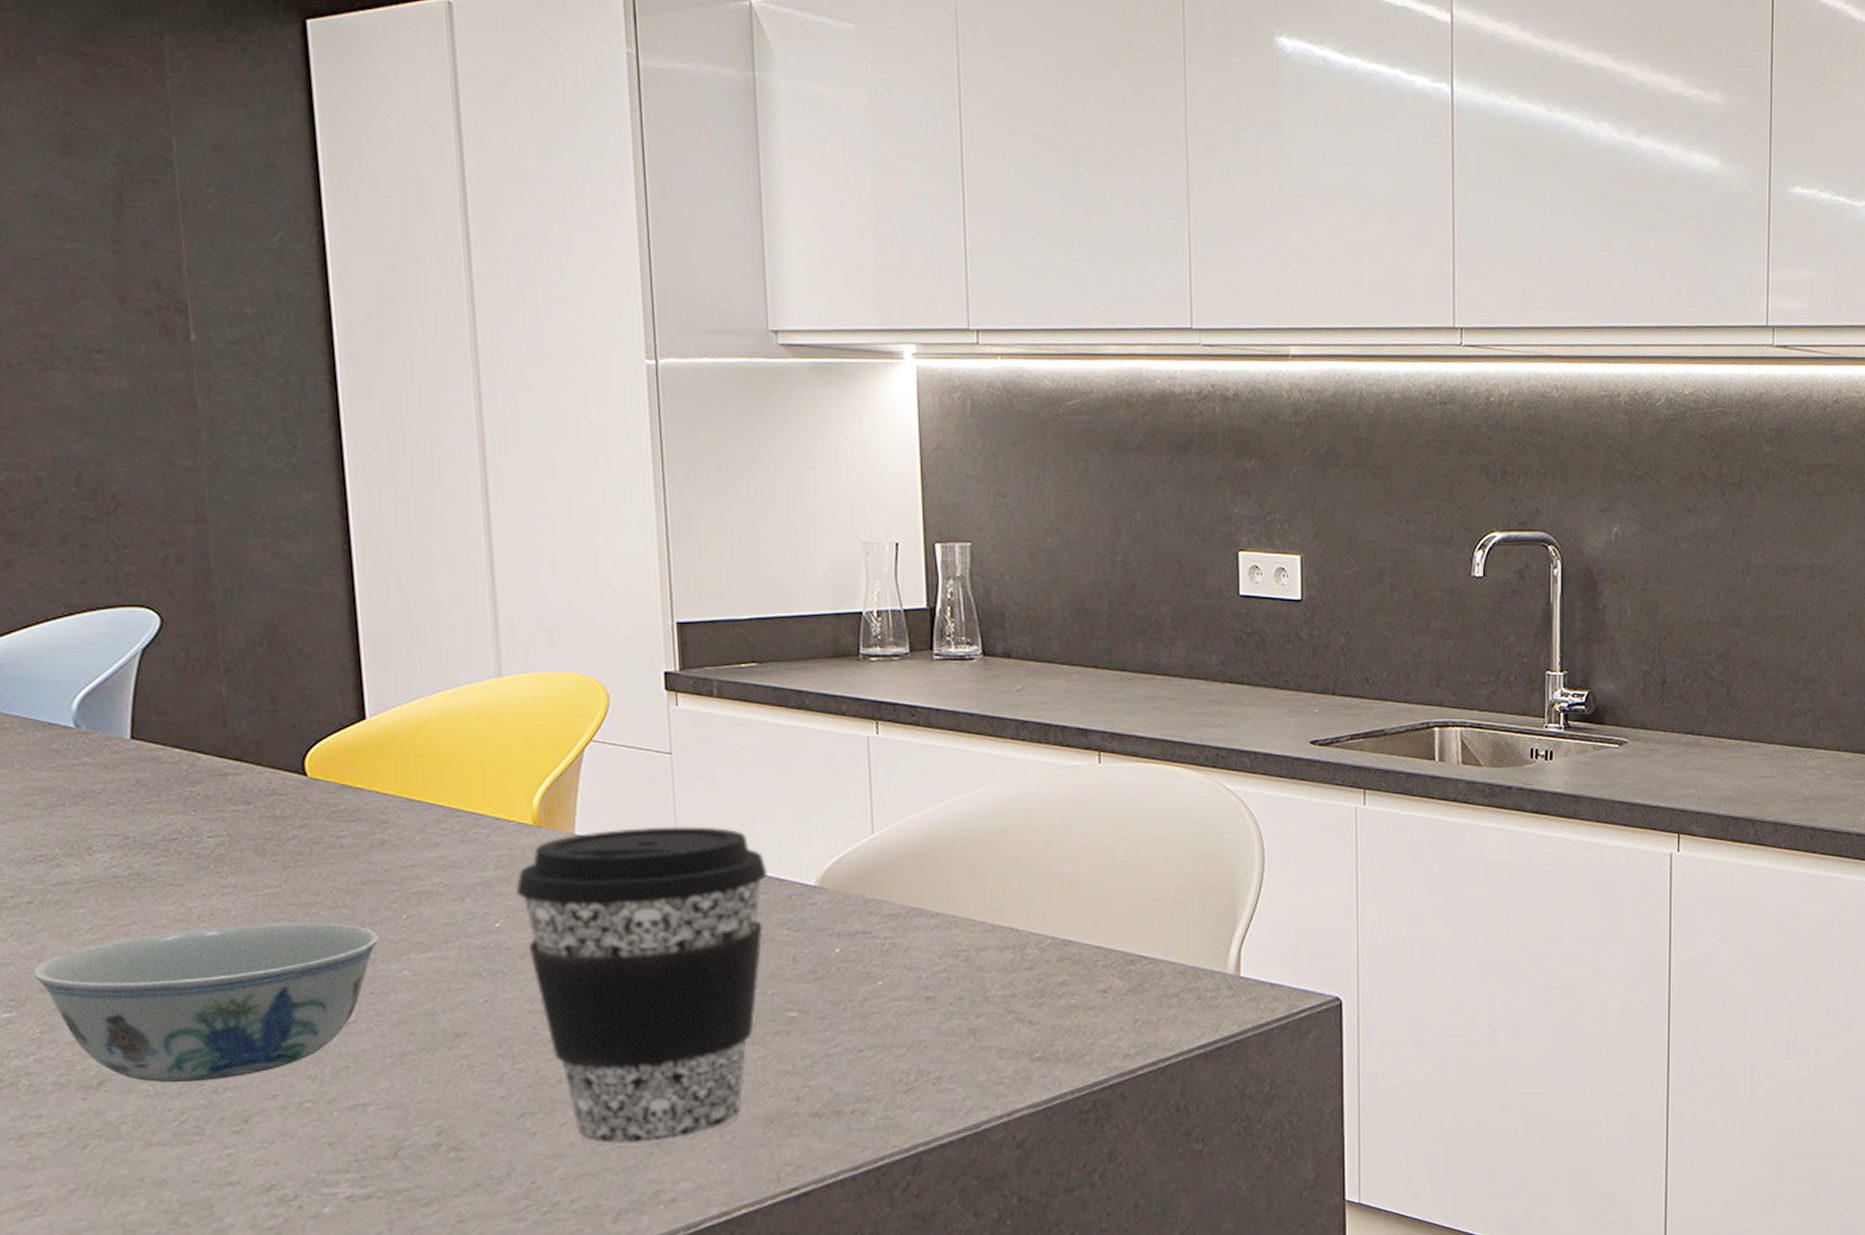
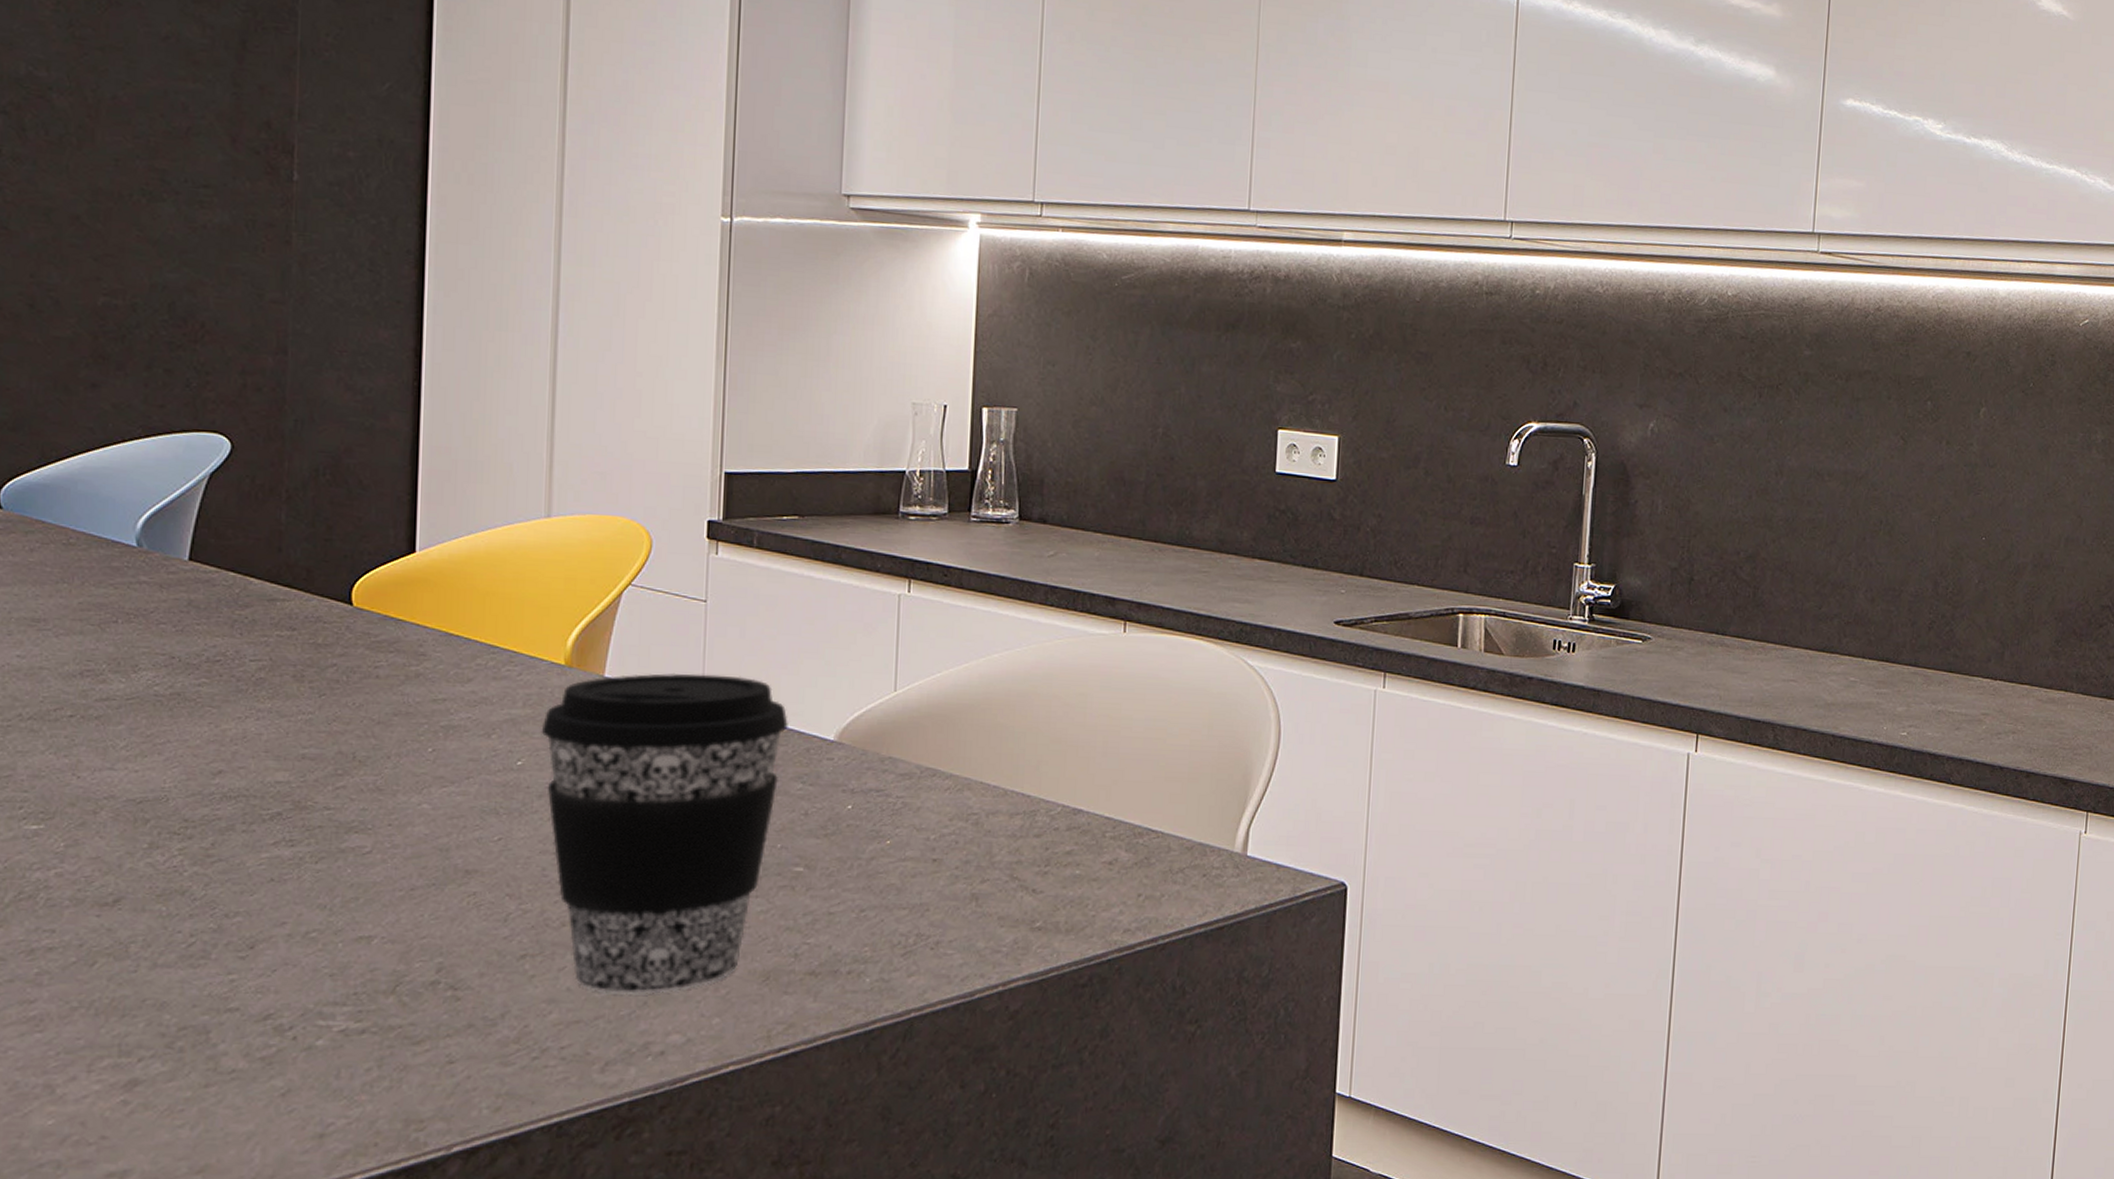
bowl: present [33,923,379,1083] -> none [66,749,403,905]

